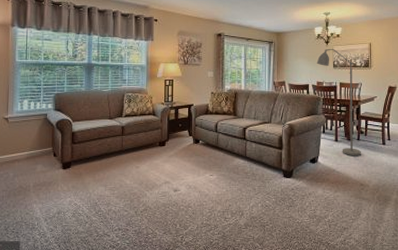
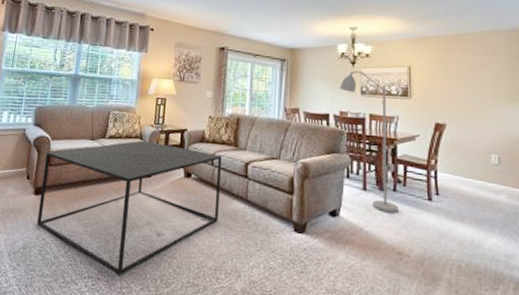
coffee table: none [67,116,224,226] -> present [36,140,222,277]

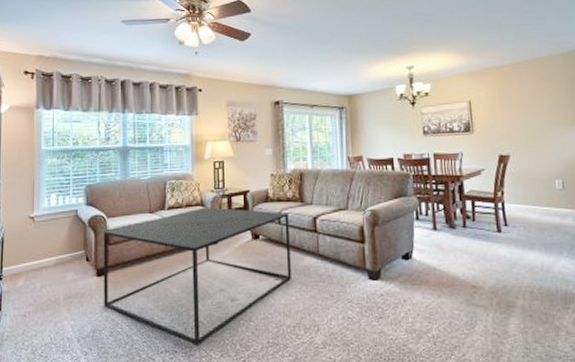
floor lamp: present [339,71,398,213] -> none [401,111,470,249]

